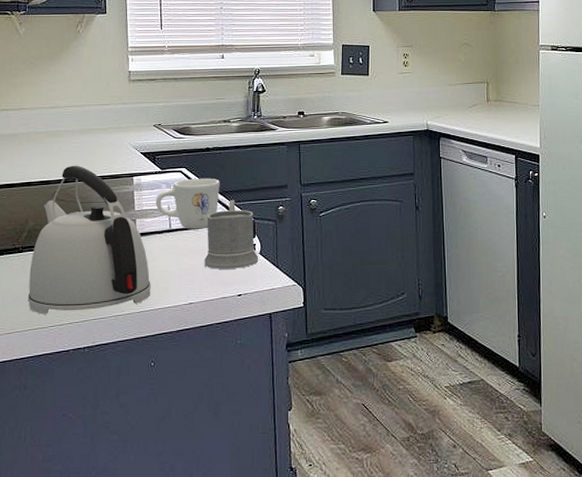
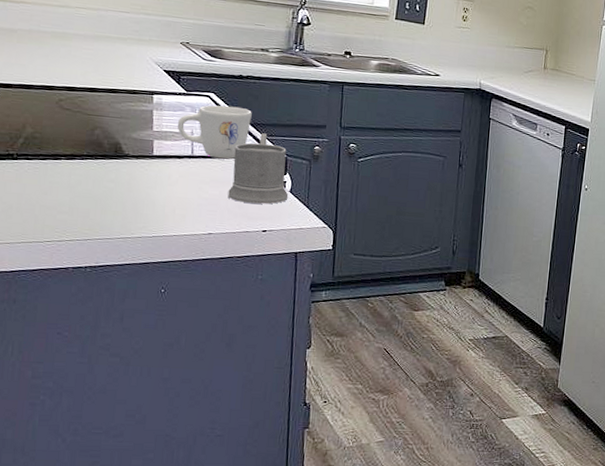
kettle: present [27,165,151,314] -> none [21,73,167,229]

